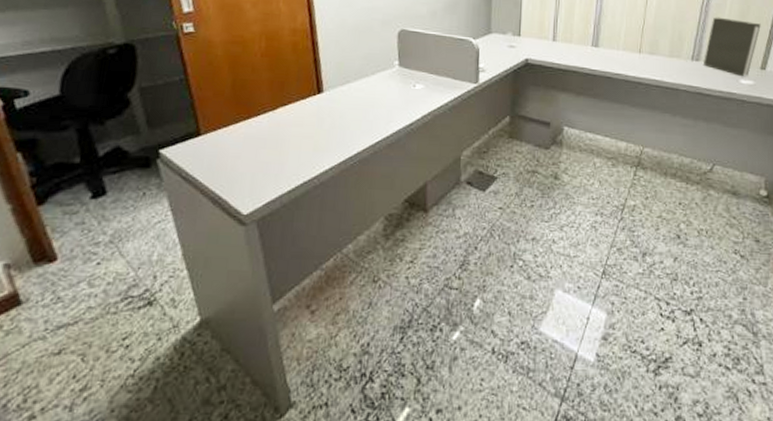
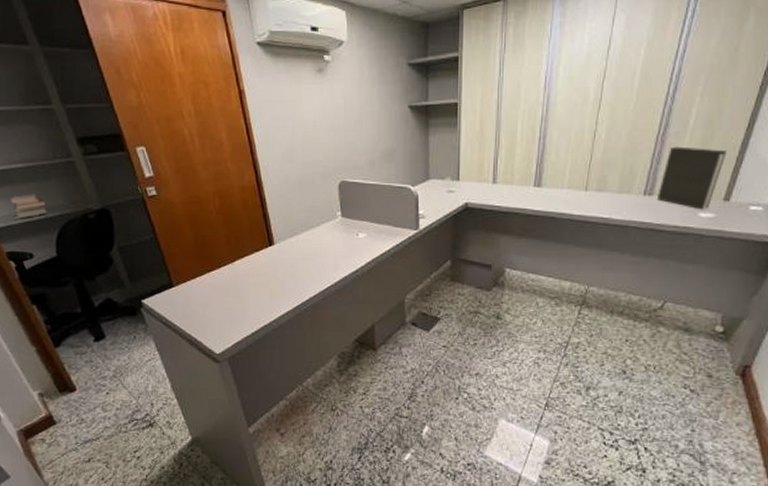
books: none [11,22,58,51] -> present [11,194,47,220]

